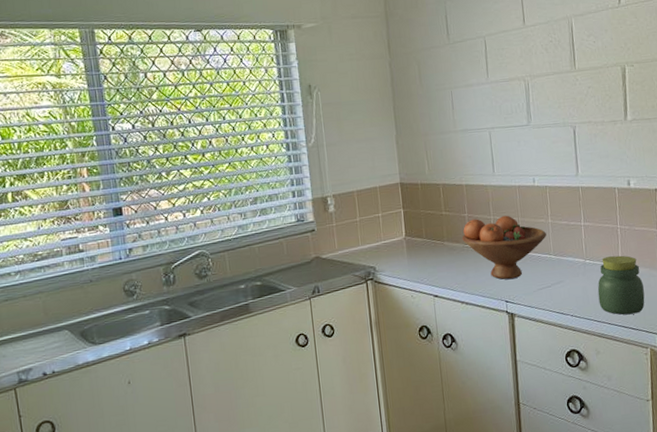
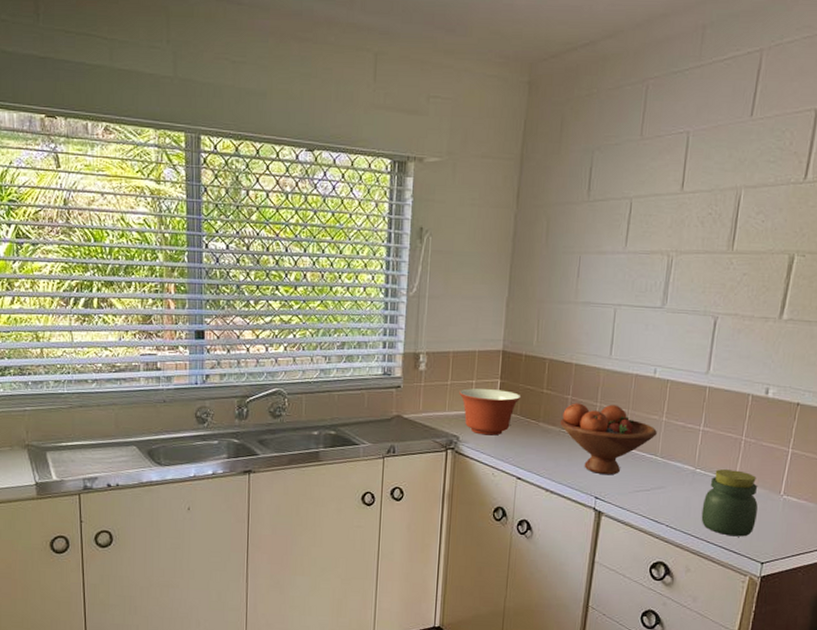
mixing bowl: none [368,218,425,262] -> present [459,388,521,436]

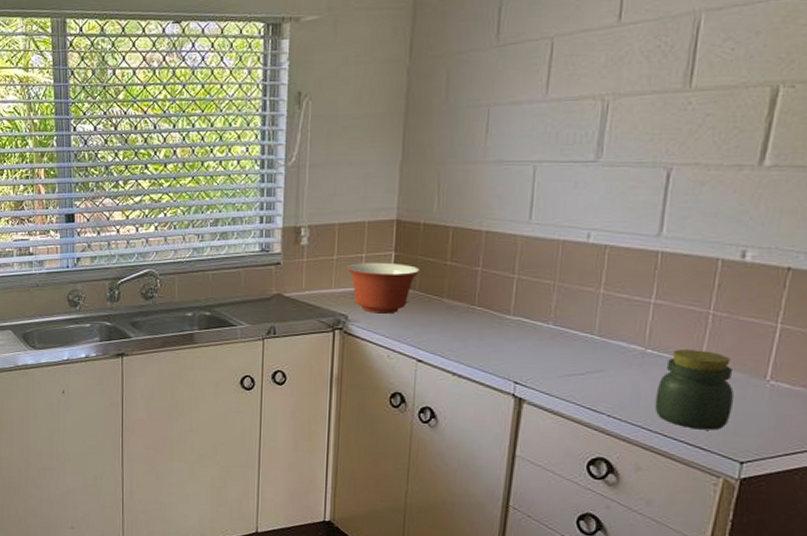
fruit bowl: present [560,403,657,475] -> none [468,275,593,357]

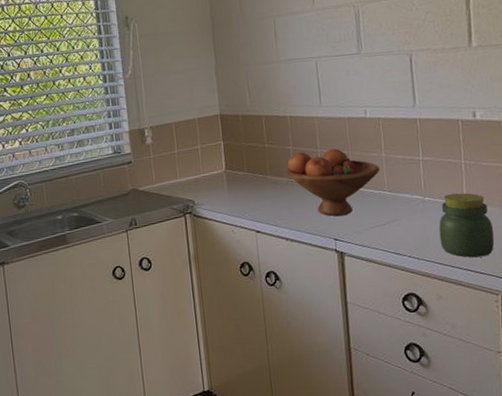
mixing bowl: present [347,263,420,314] -> none [187,150,246,196]
fruit bowl: none [468,275,593,357] -> present [286,148,380,217]

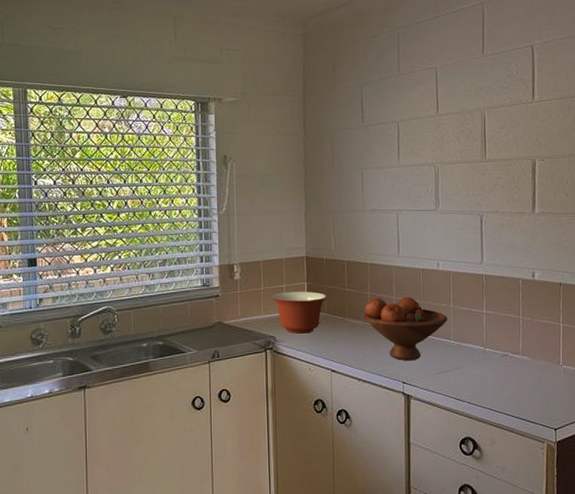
mixing bowl: none [187,150,246,196] -> present [272,291,327,334]
jar: present [439,192,495,258] -> none [496,346,544,407]

